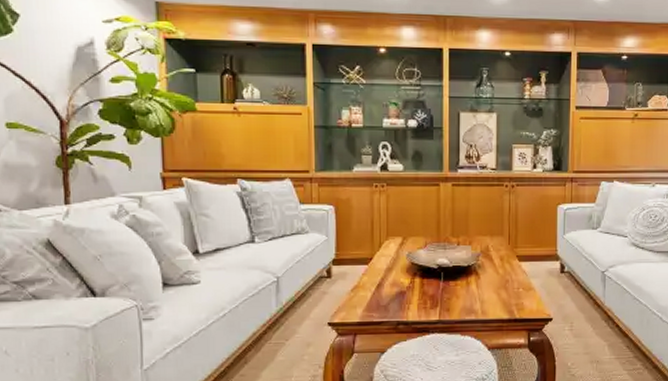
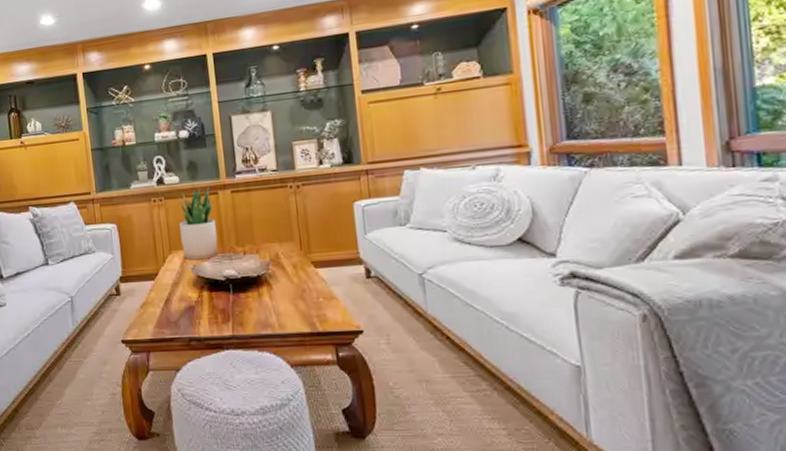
planter: none [399,175,435,247] -> present [178,184,218,260]

